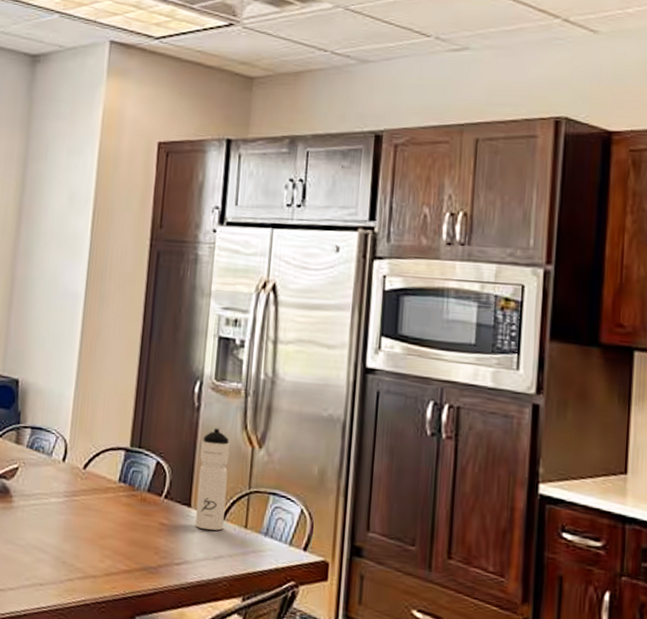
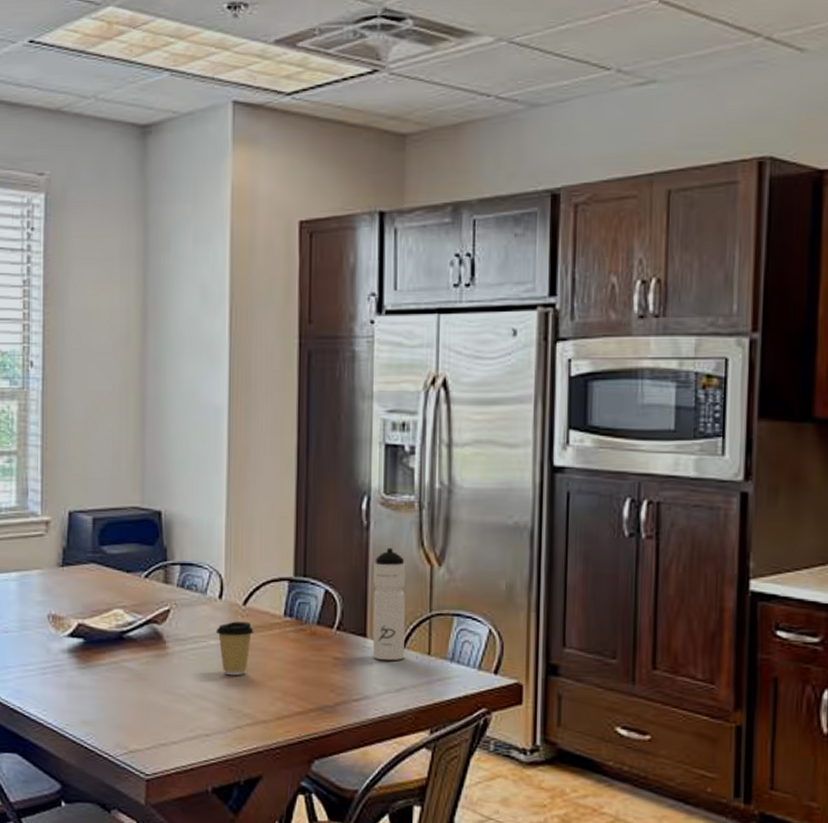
coffee cup: none [57,482,91,533] -> present [216,621,254,676]

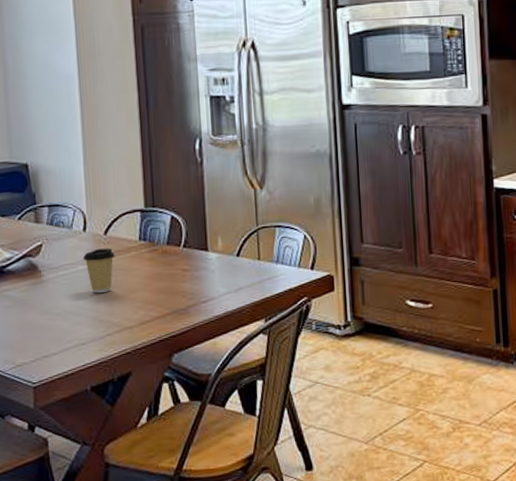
water bottle: present [372,547,406,660] -> none [209,178,239,268]

